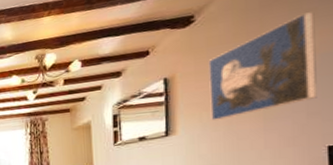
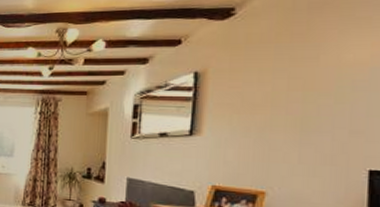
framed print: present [208,12,317,121] -> none [242,21,367,126]

